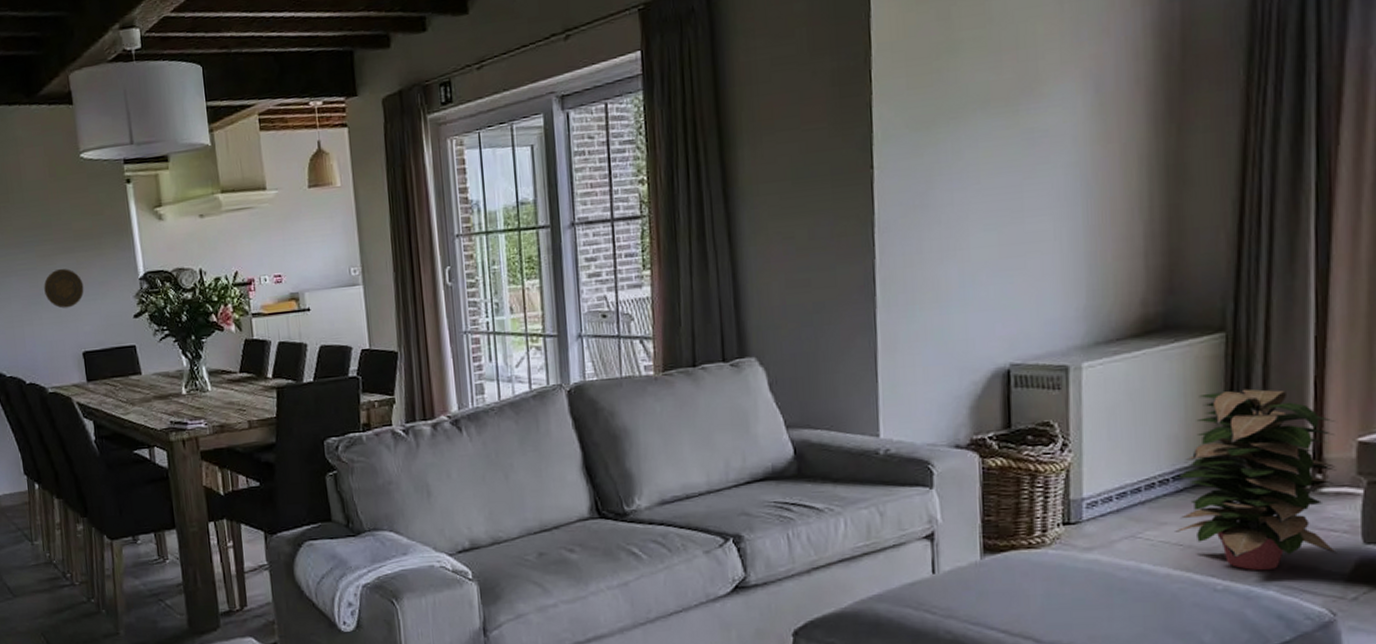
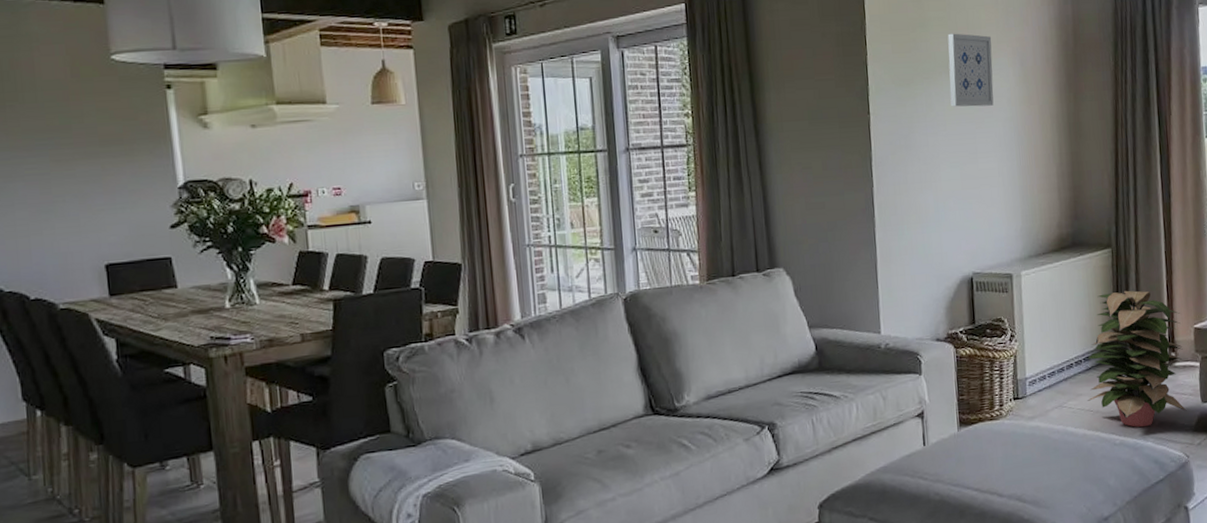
decorative plate: present [44,268,84,309] -> none [58,174,110,218]
wall art: none [986,55,1053,153] -> present [947,33,994,107]

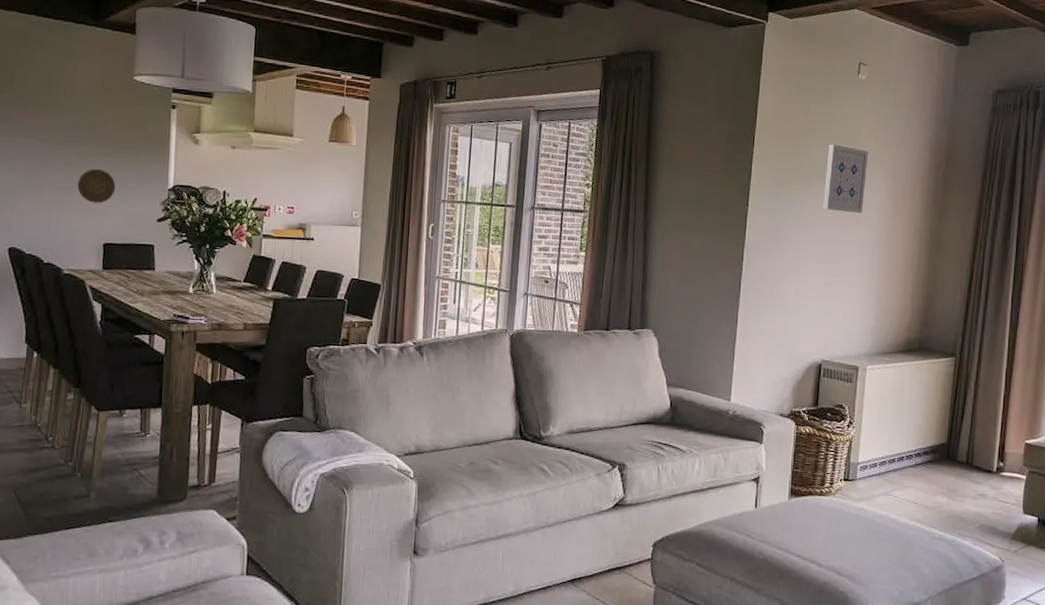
decorative plate: none [58,174,110,218] -> present [77,168,116,203]
decorative plant: present [1087,290,1187,428] -> none [913,398,1013,527]

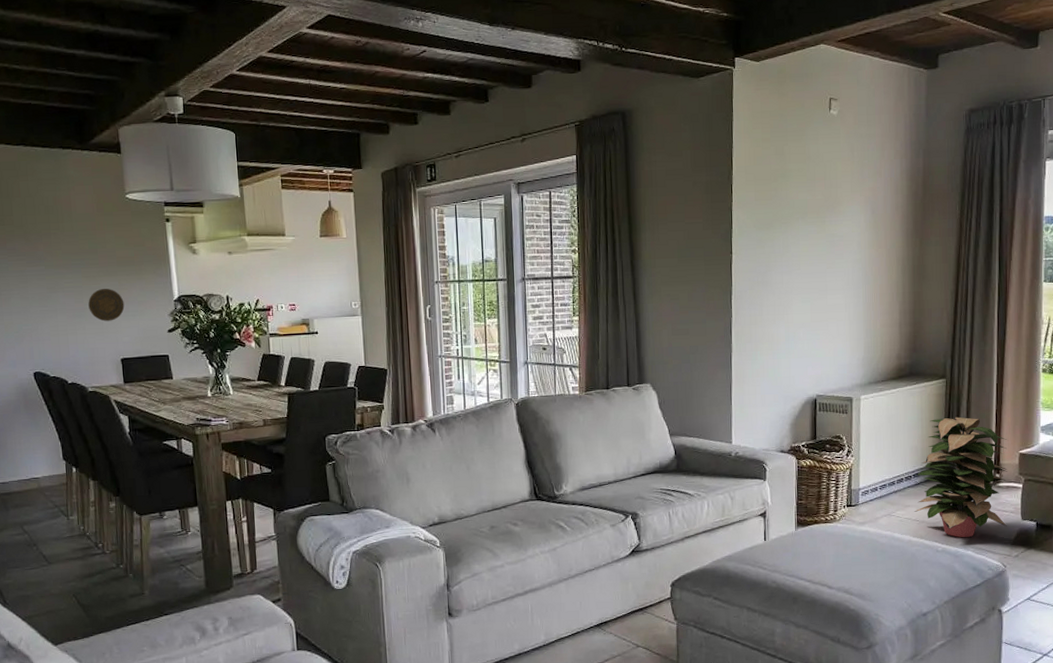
wall art: present [823,144,869,213] -> none [805,183,846,249]
decorative plant: none [913,398,1013,527] -> present [914,417,1007,538]

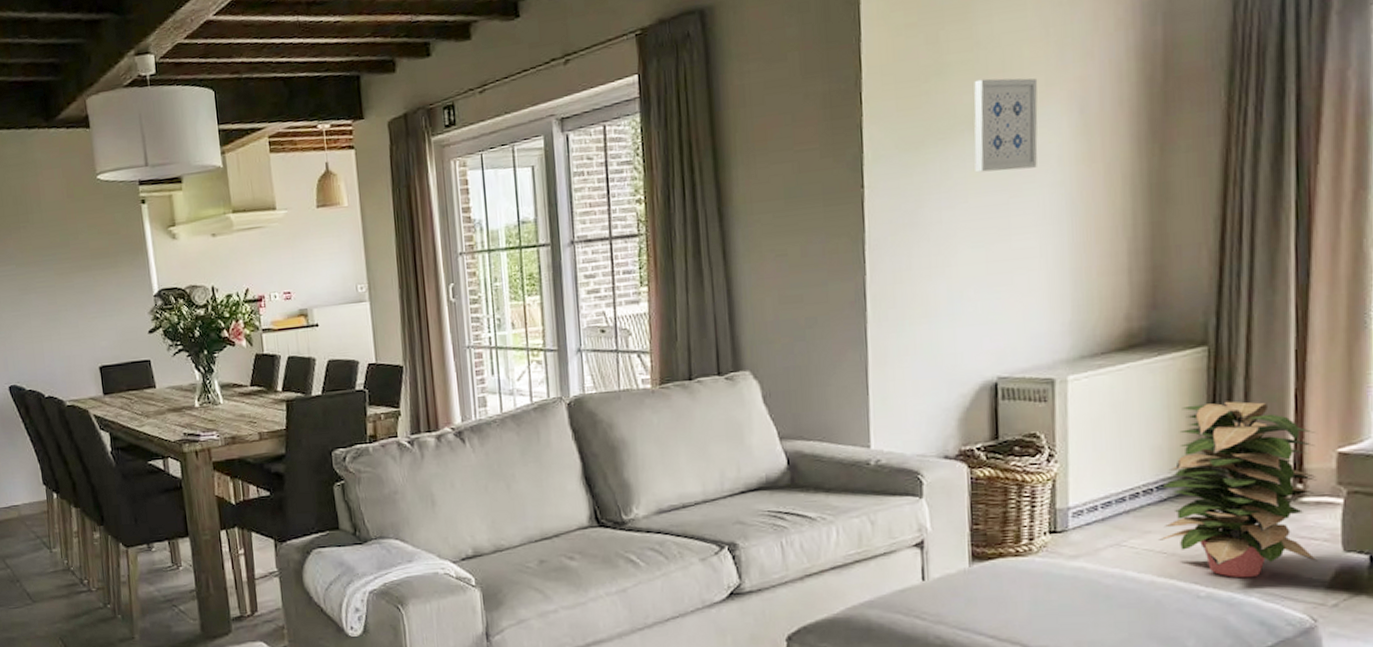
decorative plate: present [88,288,125,322] -> none [62,285,101,325]
wall art: none [805,183,846,249] -> present [974,78,1038,173]

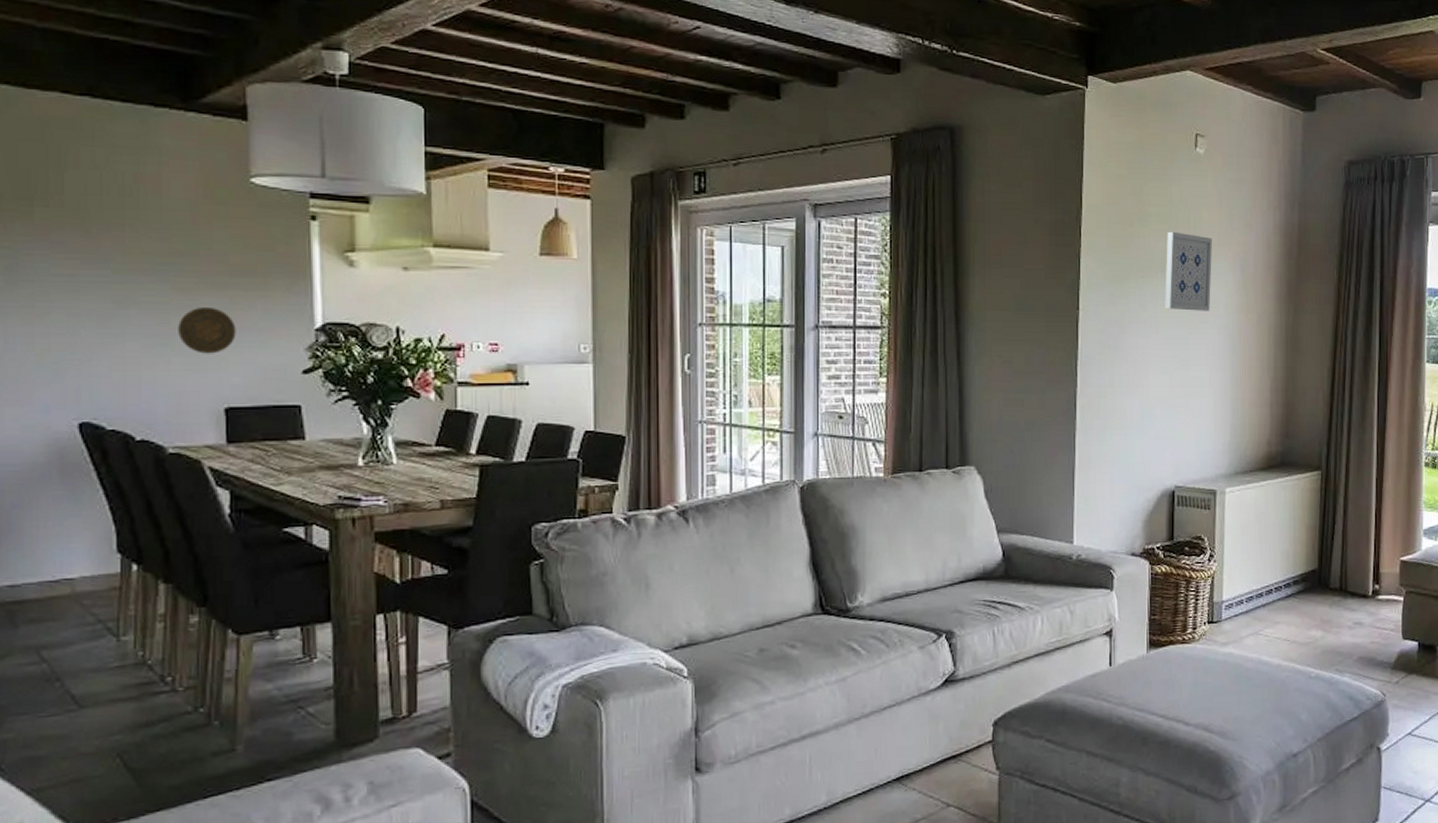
decorative plate: none [62,285,101,325] -> present [178,306,236,354]
decorative plant: present [1159,401,1318,578] -> none [1285,516,1387,661]

